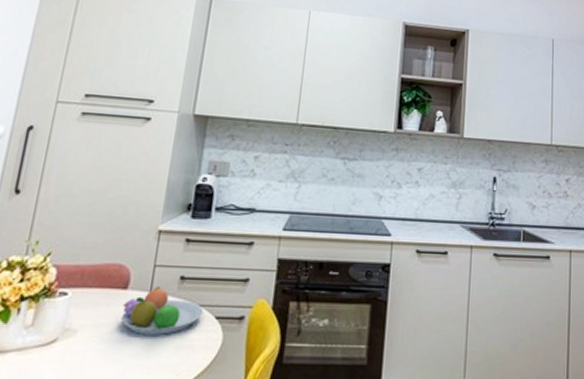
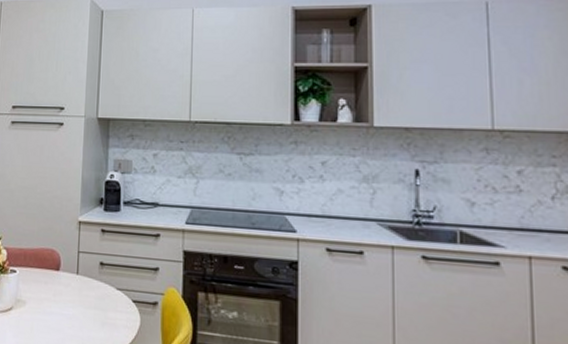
fruit bowl: present [121,287,204,336] -> none [57,270,122,312]

